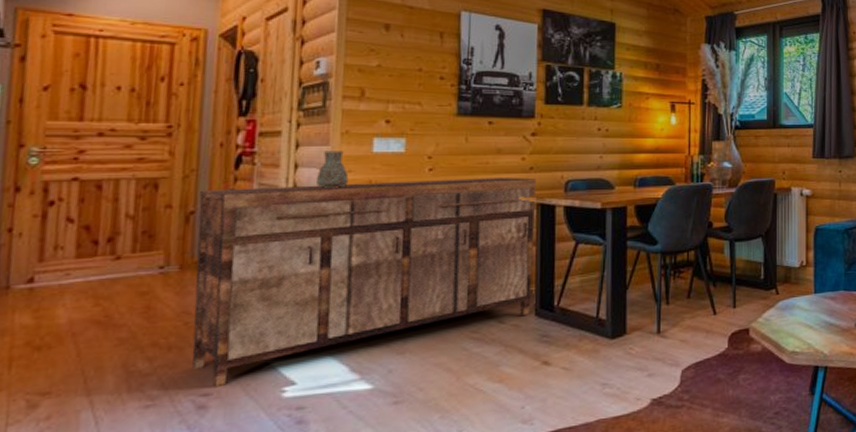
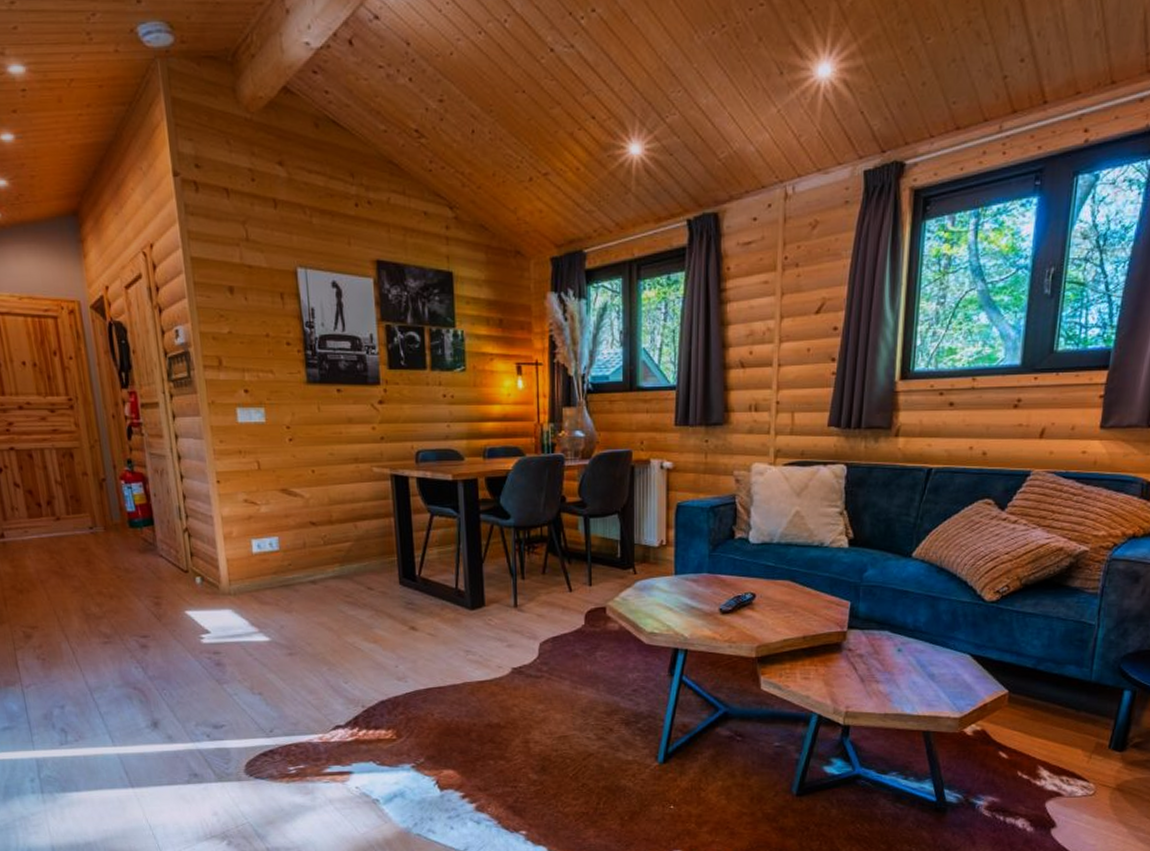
sideboard: present [192,177,536,388] -> none [105,447,395,631]
decorative vase: present [317,151,349,188] -> none [195,421,222,458]

